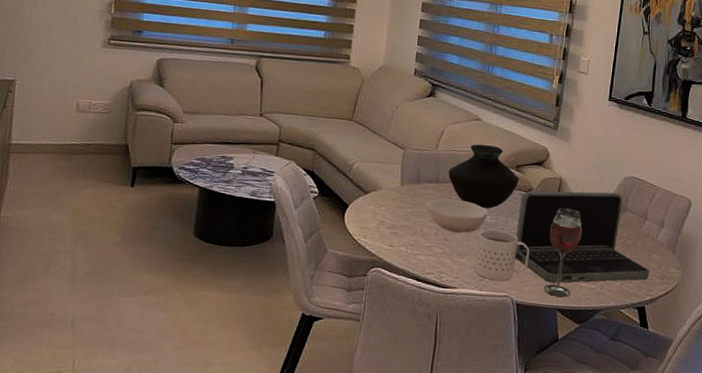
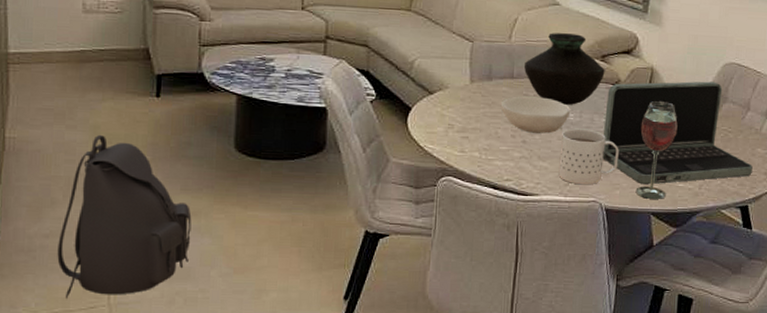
backpack: none [33,218,152,362] -> present [57,135,192,299]

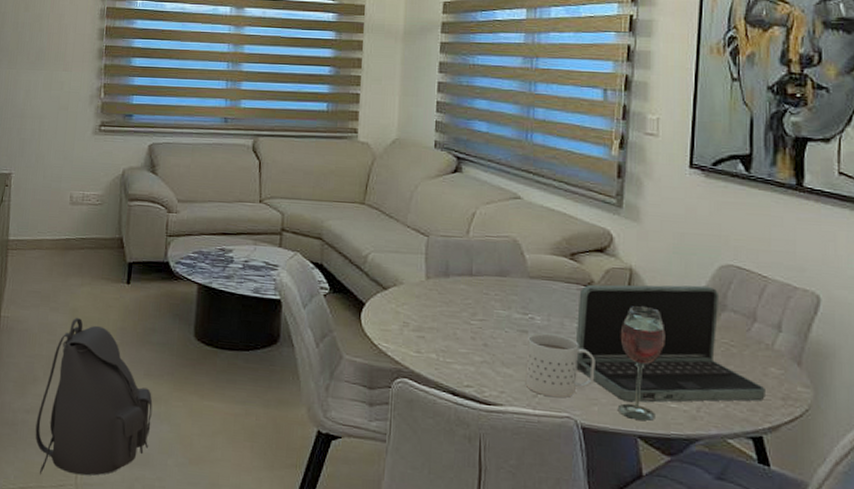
bowl: present [500,96,571,134] -> none [459,295,537,337]
vase: present [524,33,605,105] -> none [484,228,575,307]

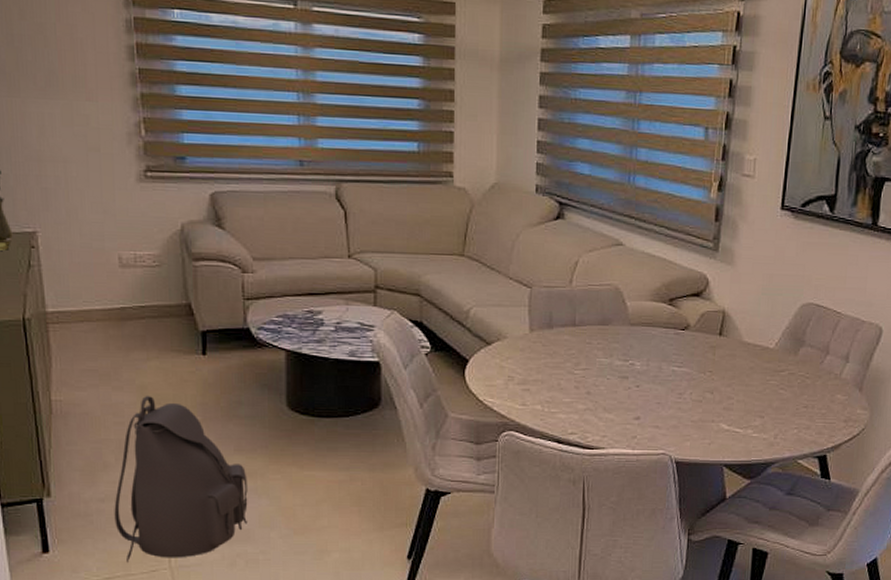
mug: present [525,333,596,398] -> none [625,378,689,437]
laptop: present [576,284,765,403] -> none [672,324,832,435]
wineglass: present [617,306,666,421] -> none [707,347,752,450]

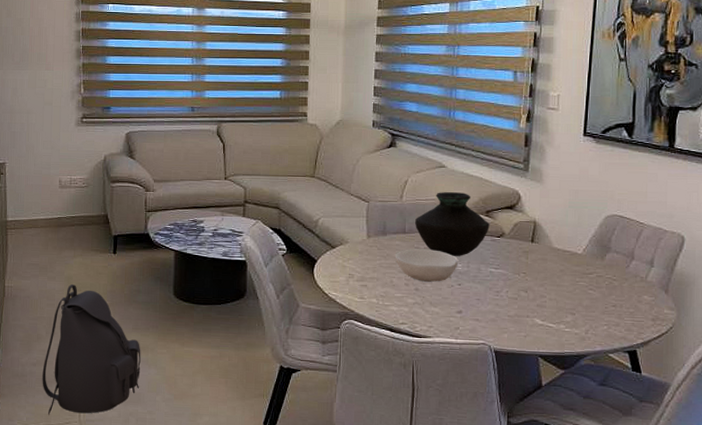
bowl: none [562,345,637,384] -> present [394,249,459,282]
vase: none [587,275,673,353] -> present [415,192,490,256]

